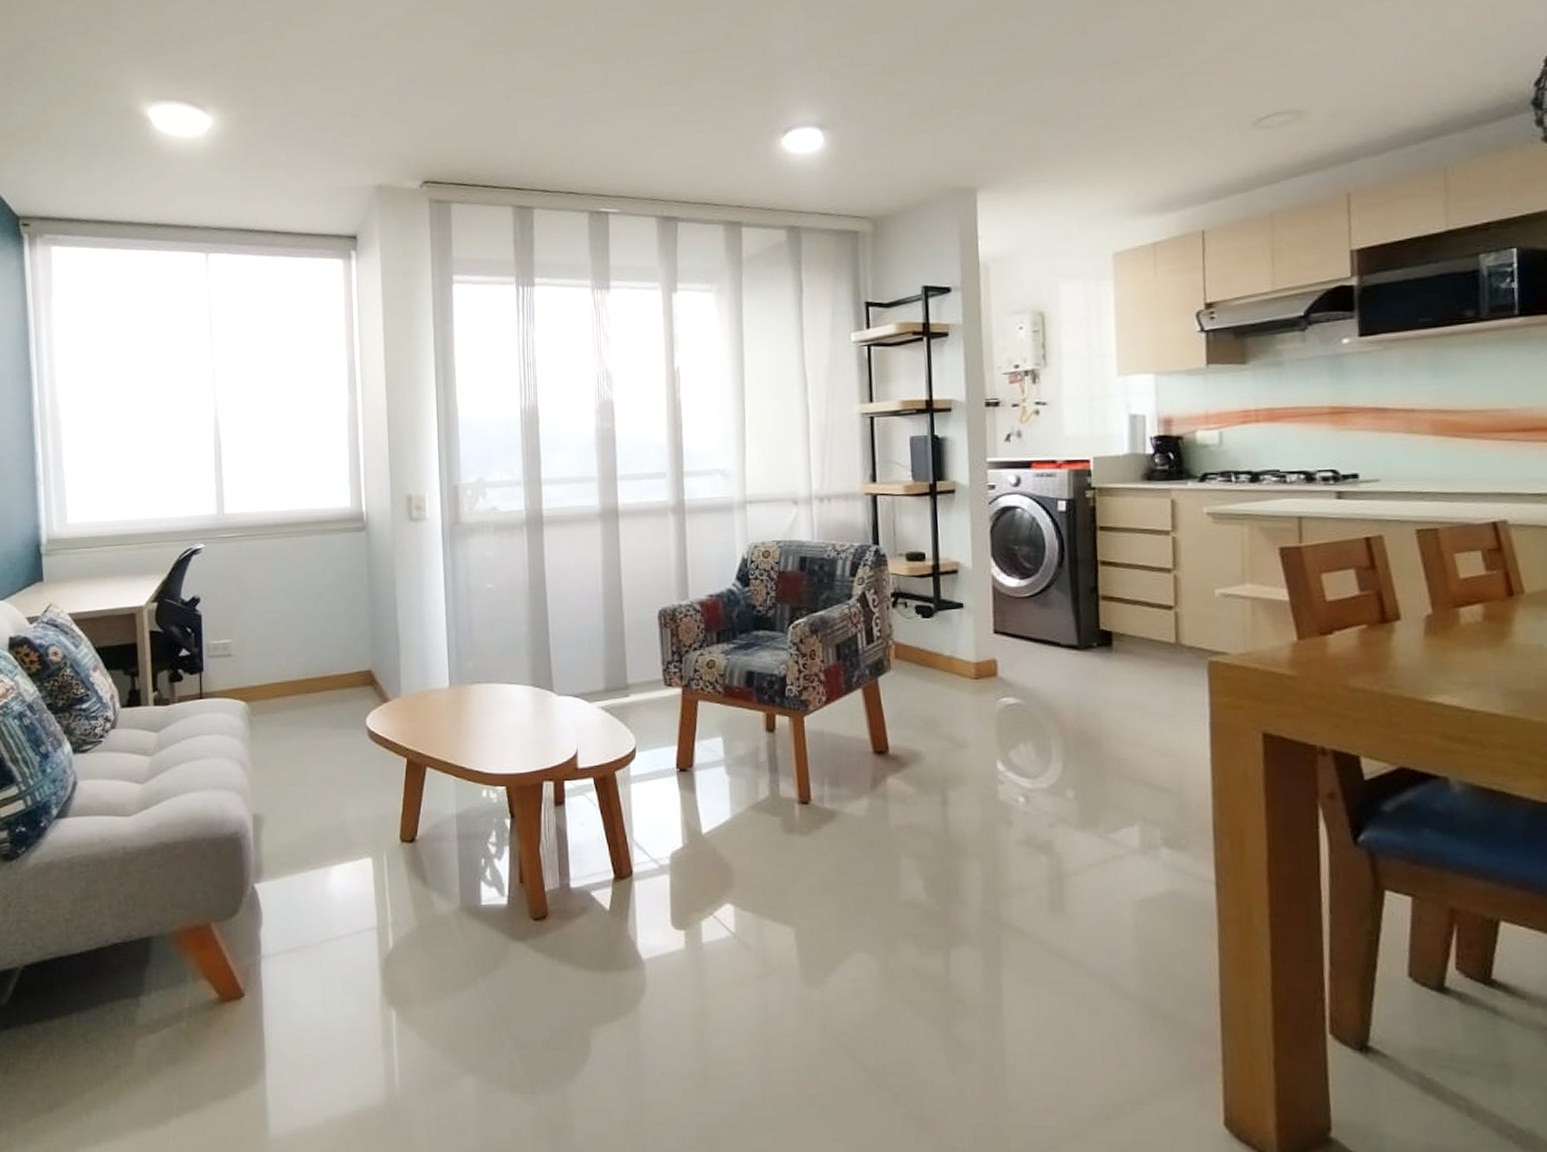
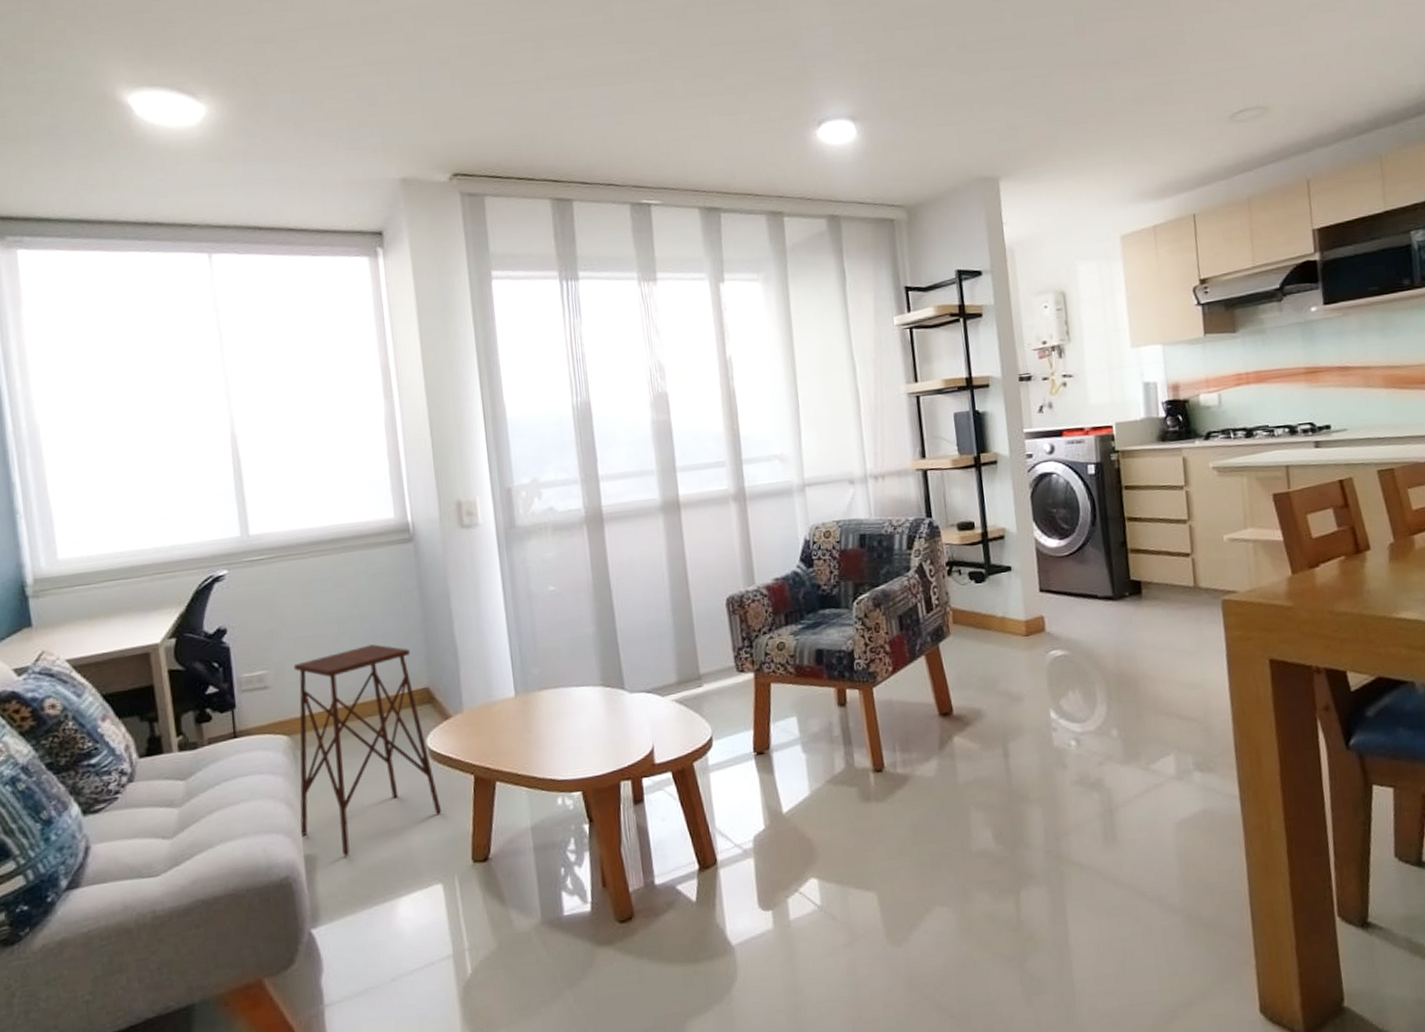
side table: none [251,624,376,821] -> present [293,644,442,857]

